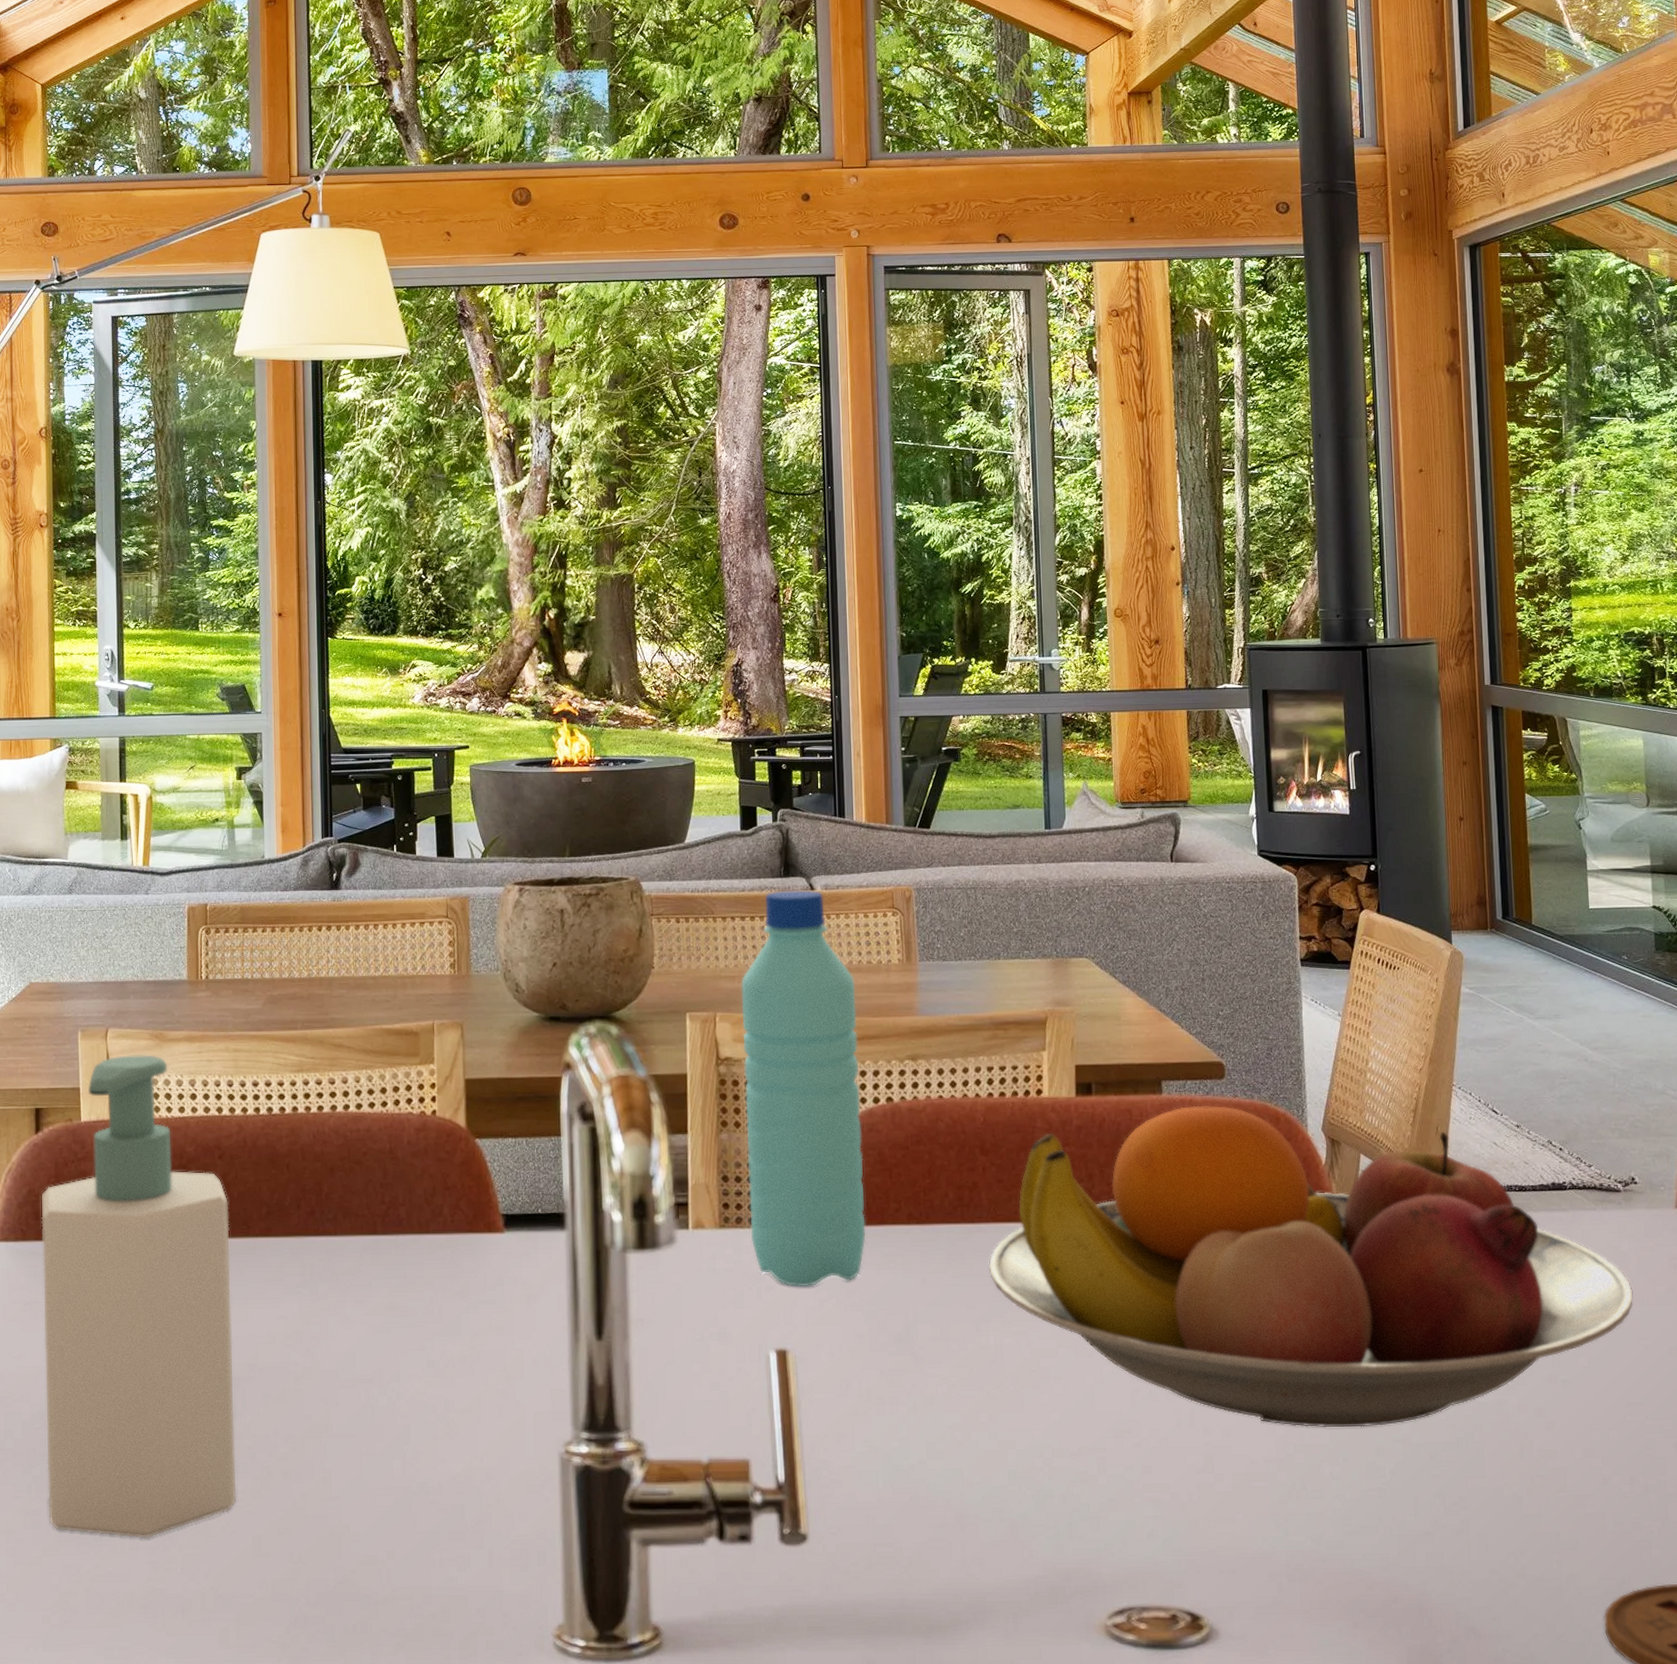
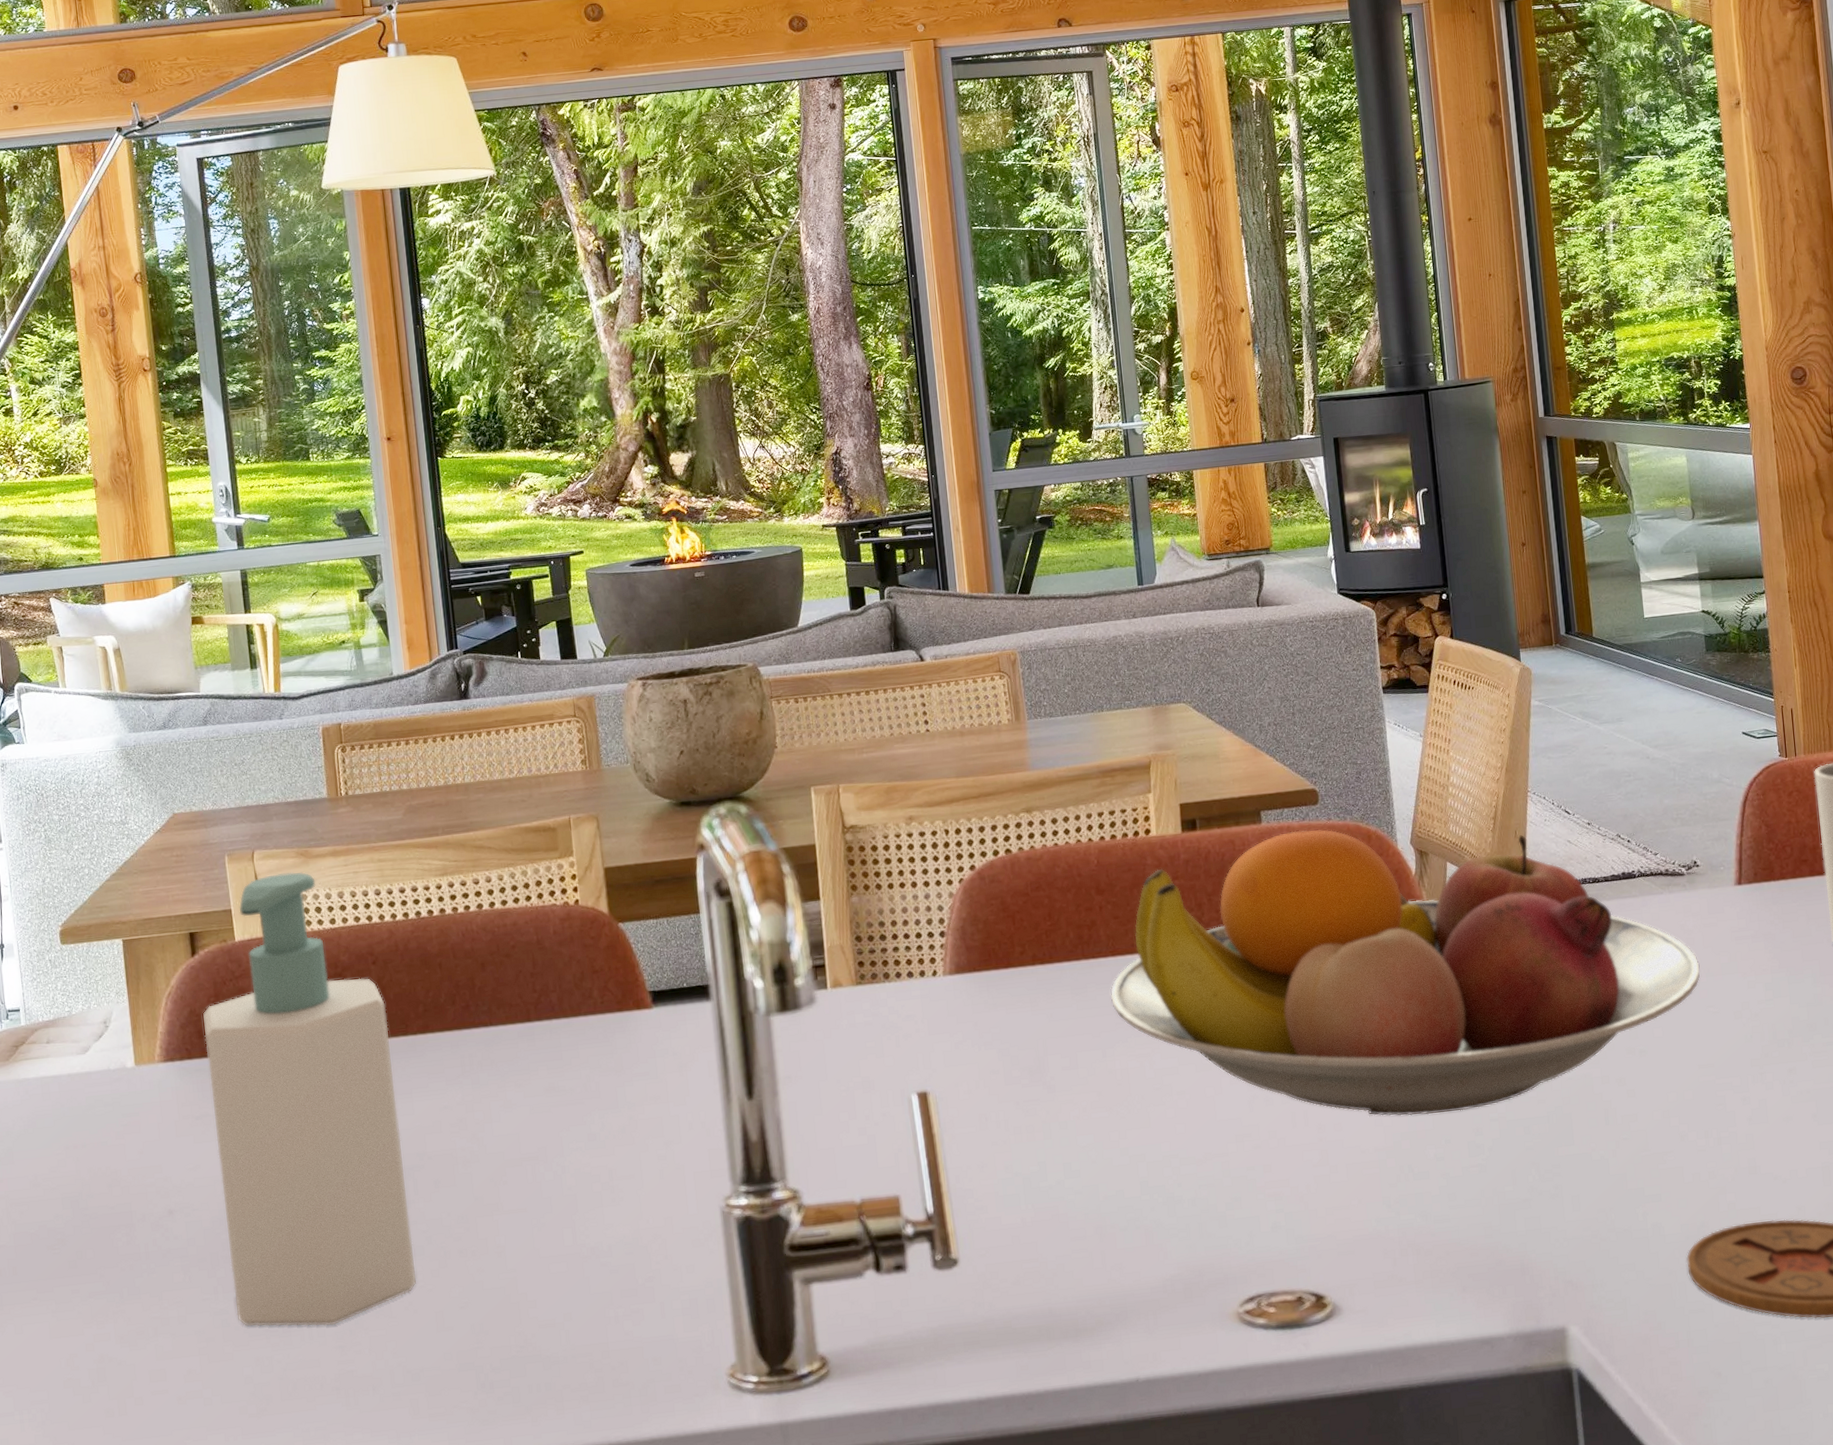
water bottle: present [741,890,866,1287] -> none [860,661,995,1033]

